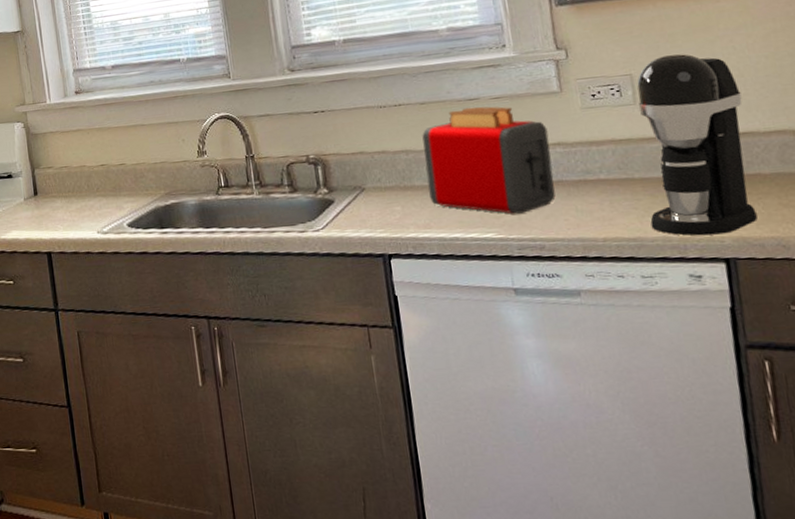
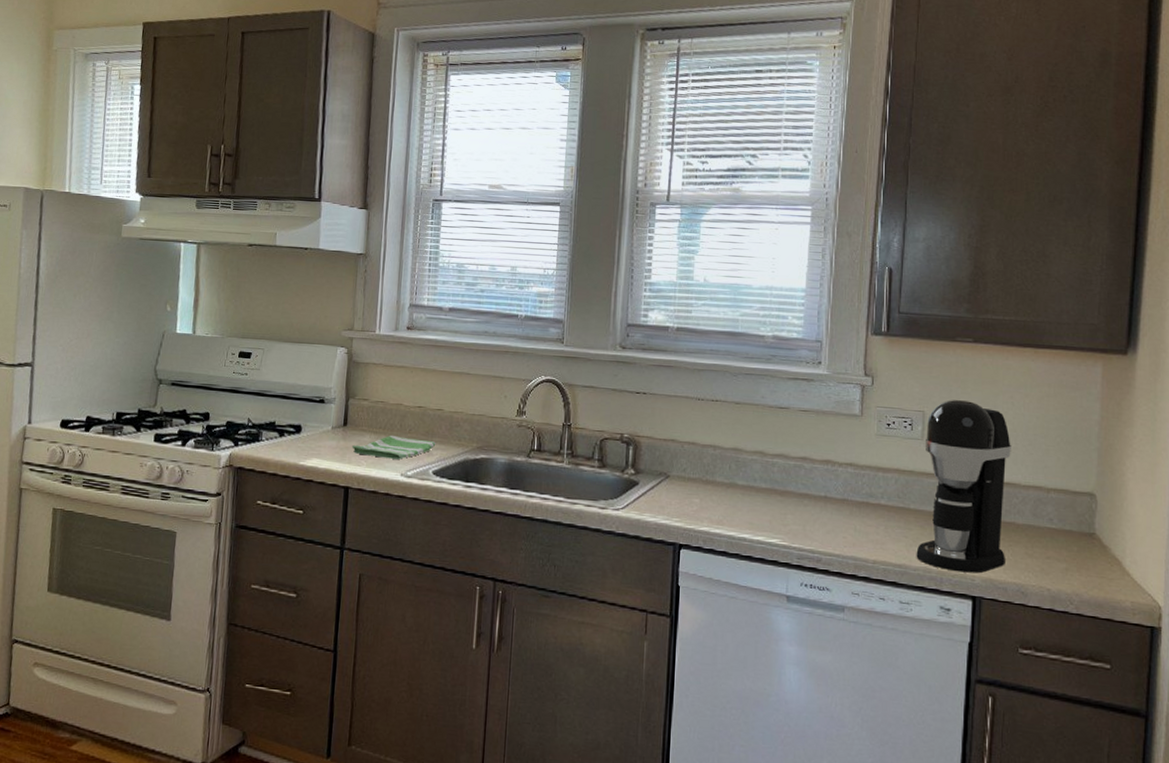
dish towel: none [47,195,125,220] -> present [352,435,436,459]
toaster: present [422,106,556,214] -> none [728,415,843,525]

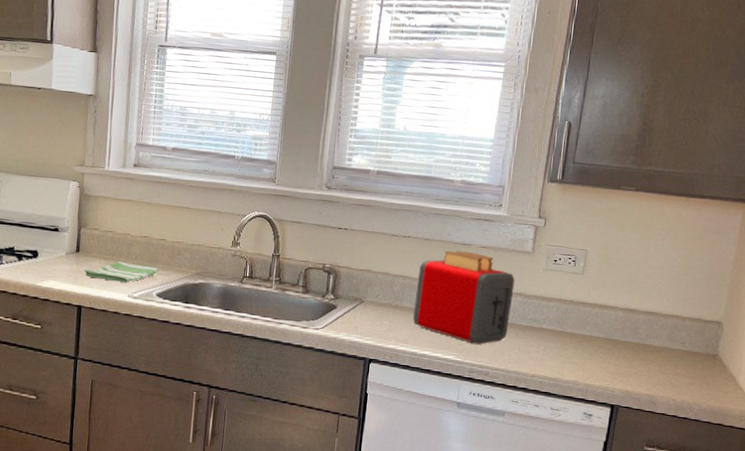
toaster: none [728,415,843,525] -> present [413,250,515,344]
coffee maker: present [916,400,1011,574] -> none [568,240,658,386]

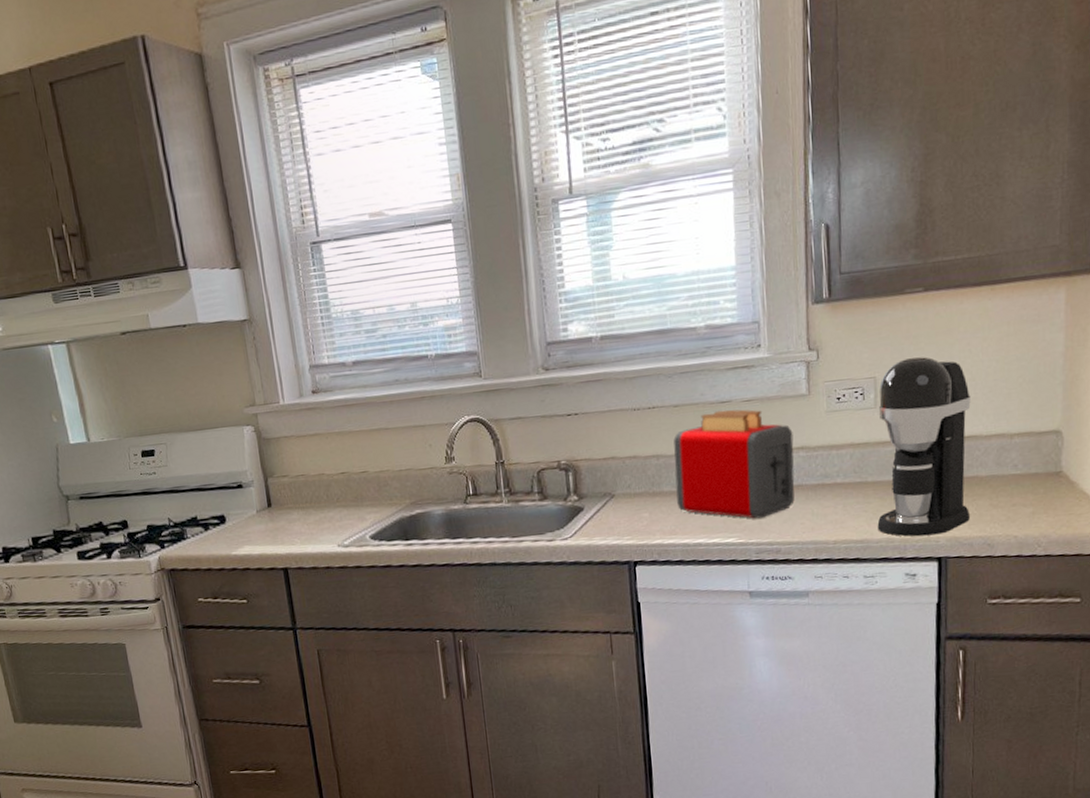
dish towel: present [84,261,159,283] -> none [282,505,368,533]
coffee maker: none [568,240,658,386] -> present [877,357,971,537]

